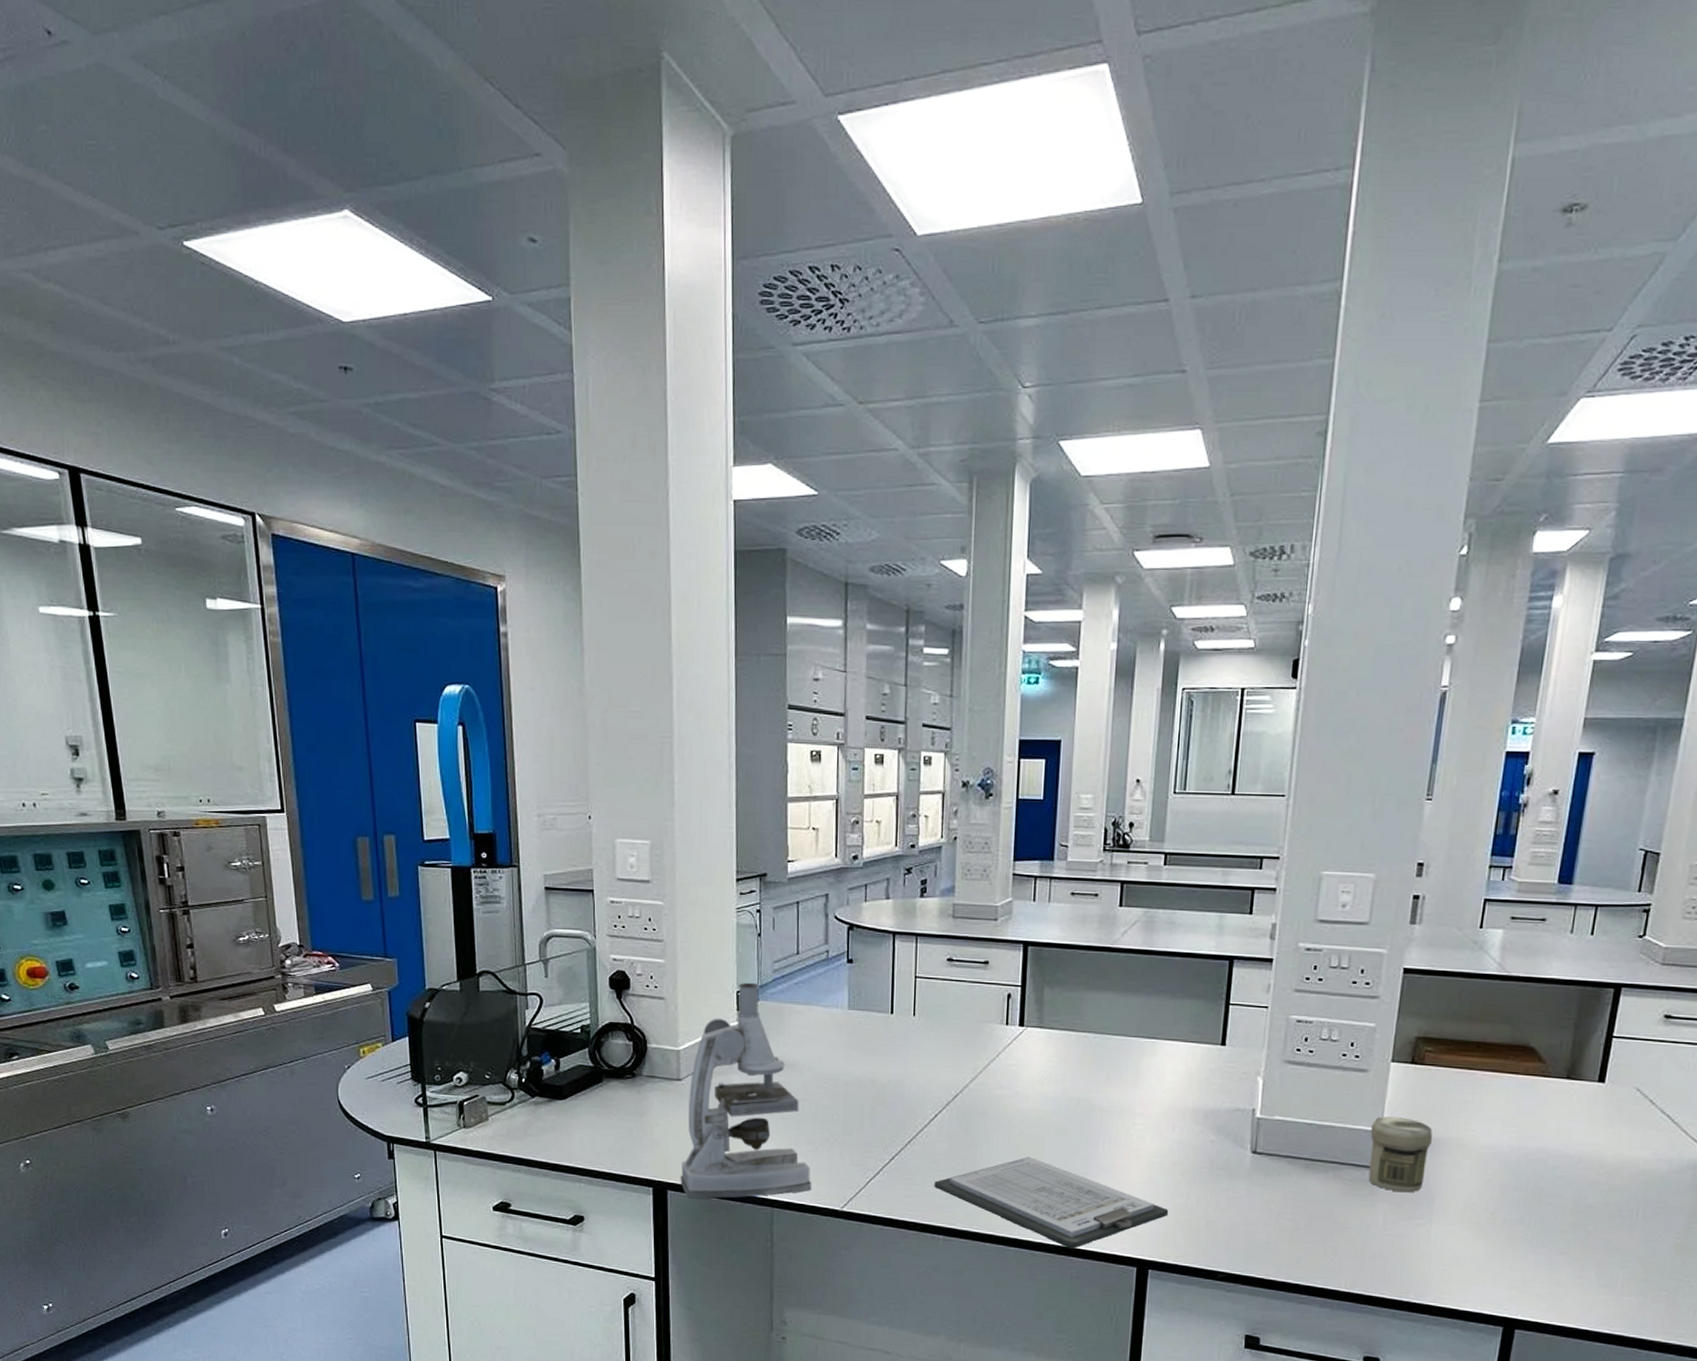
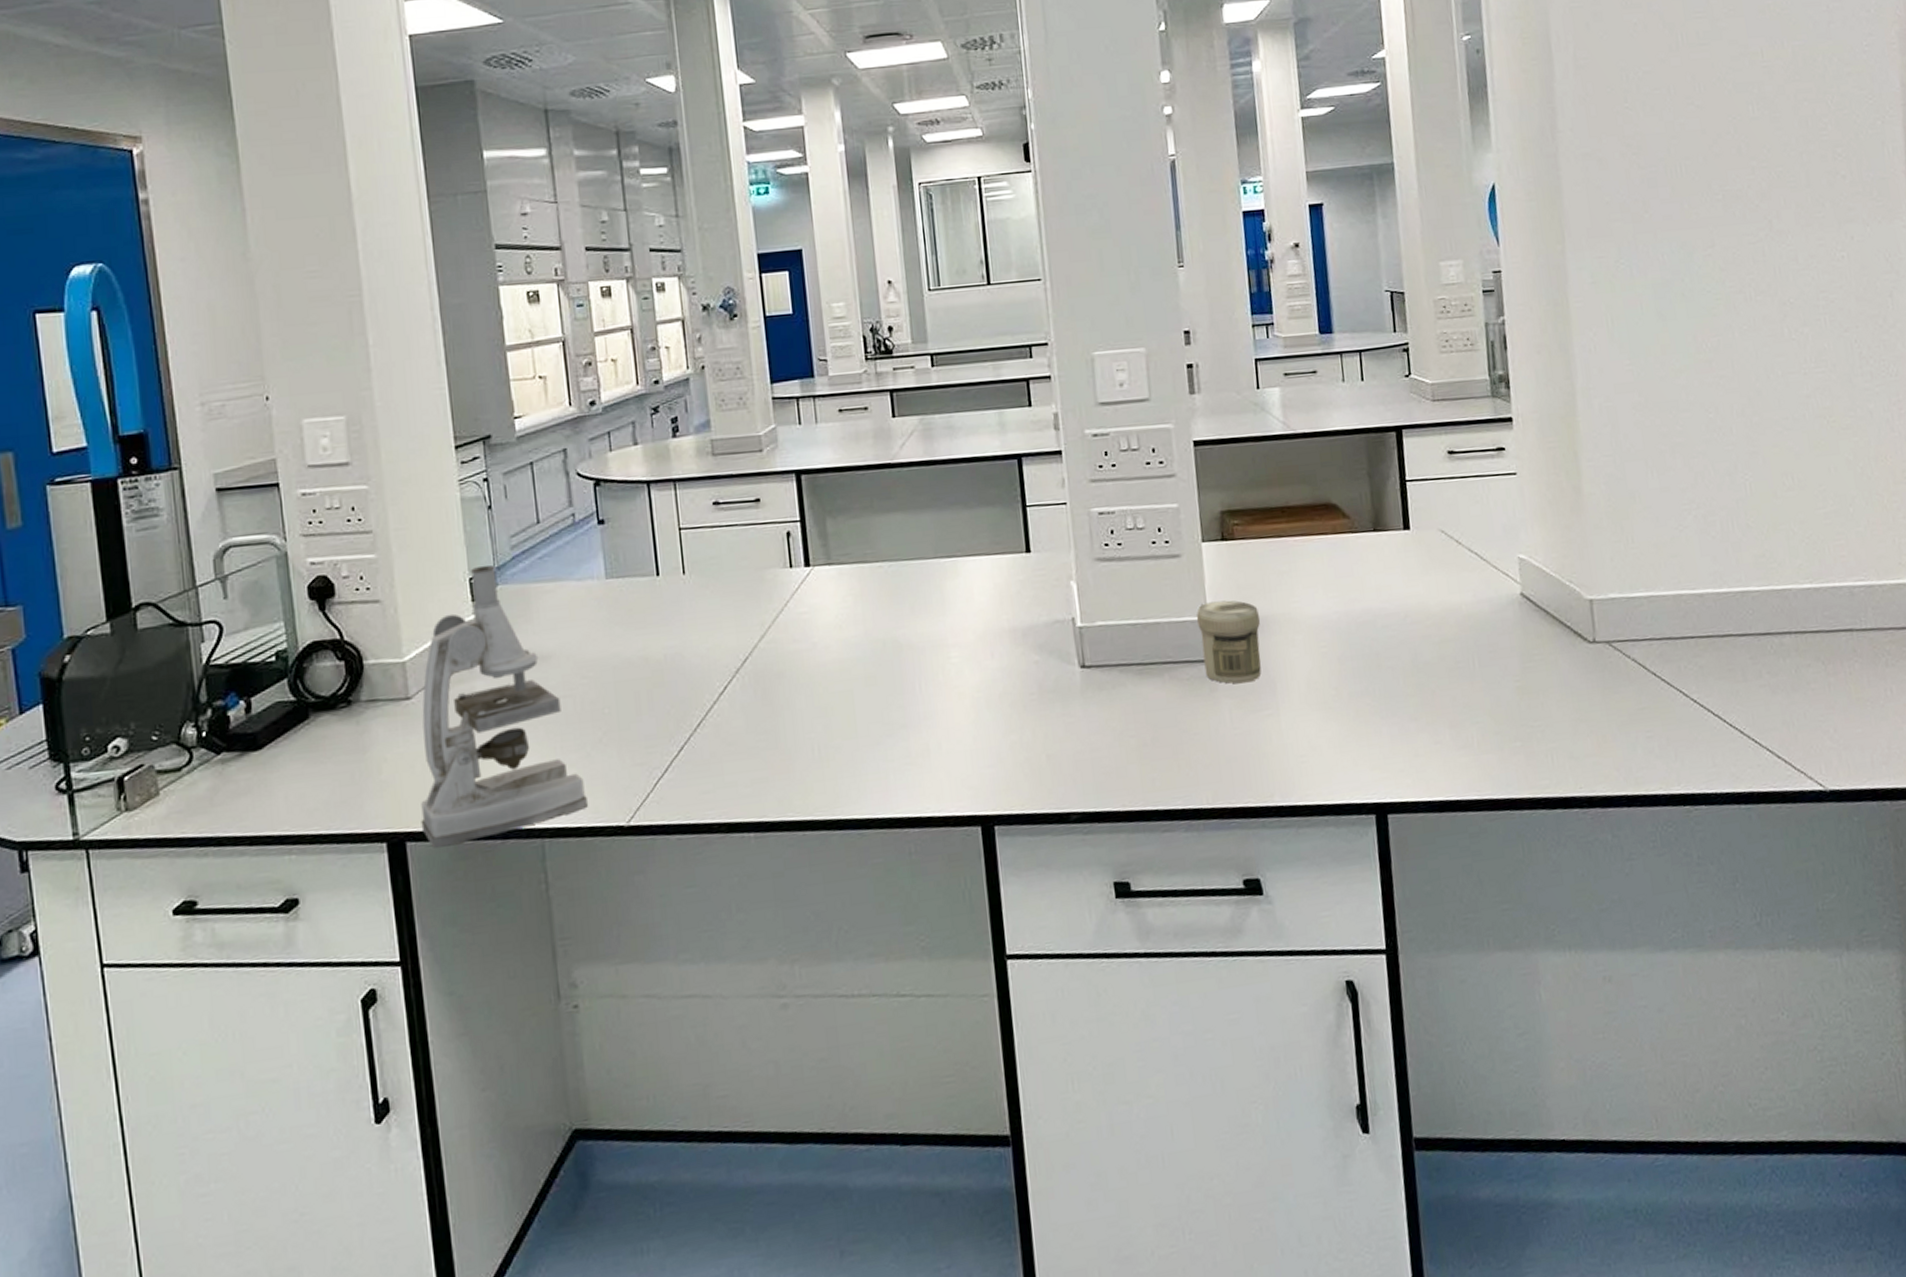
clipboard: present [934,1157,1169,1249] -> none [735,717,1005,819]

